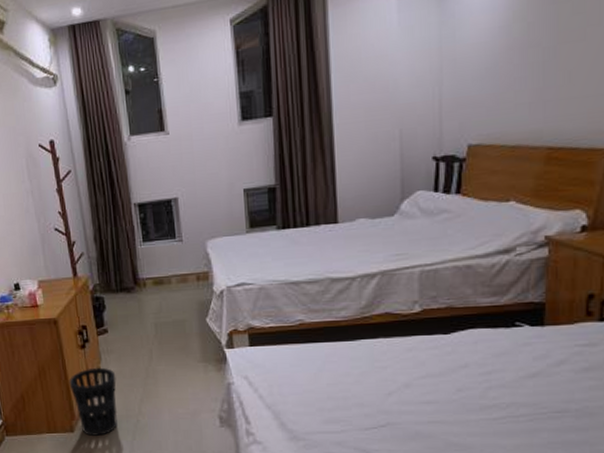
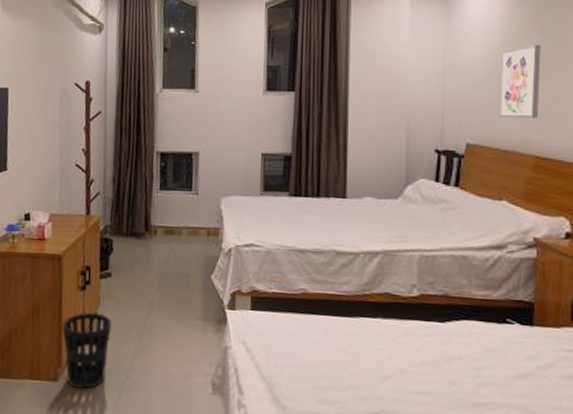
wall art: none [505,15,555,109] -> present [499,44,541,119]

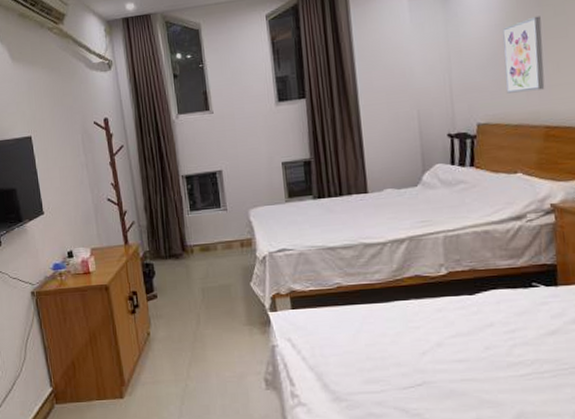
wastebasket: present [62,312,112,389] -> none [119,332,167,402]

